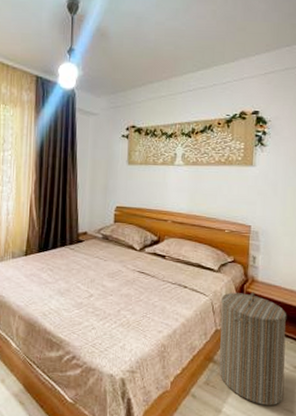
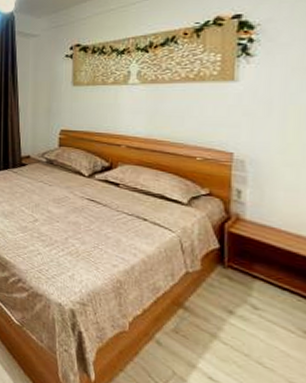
laundry hamper: present [219,292,287,405] -> none [191,230,291,374]

